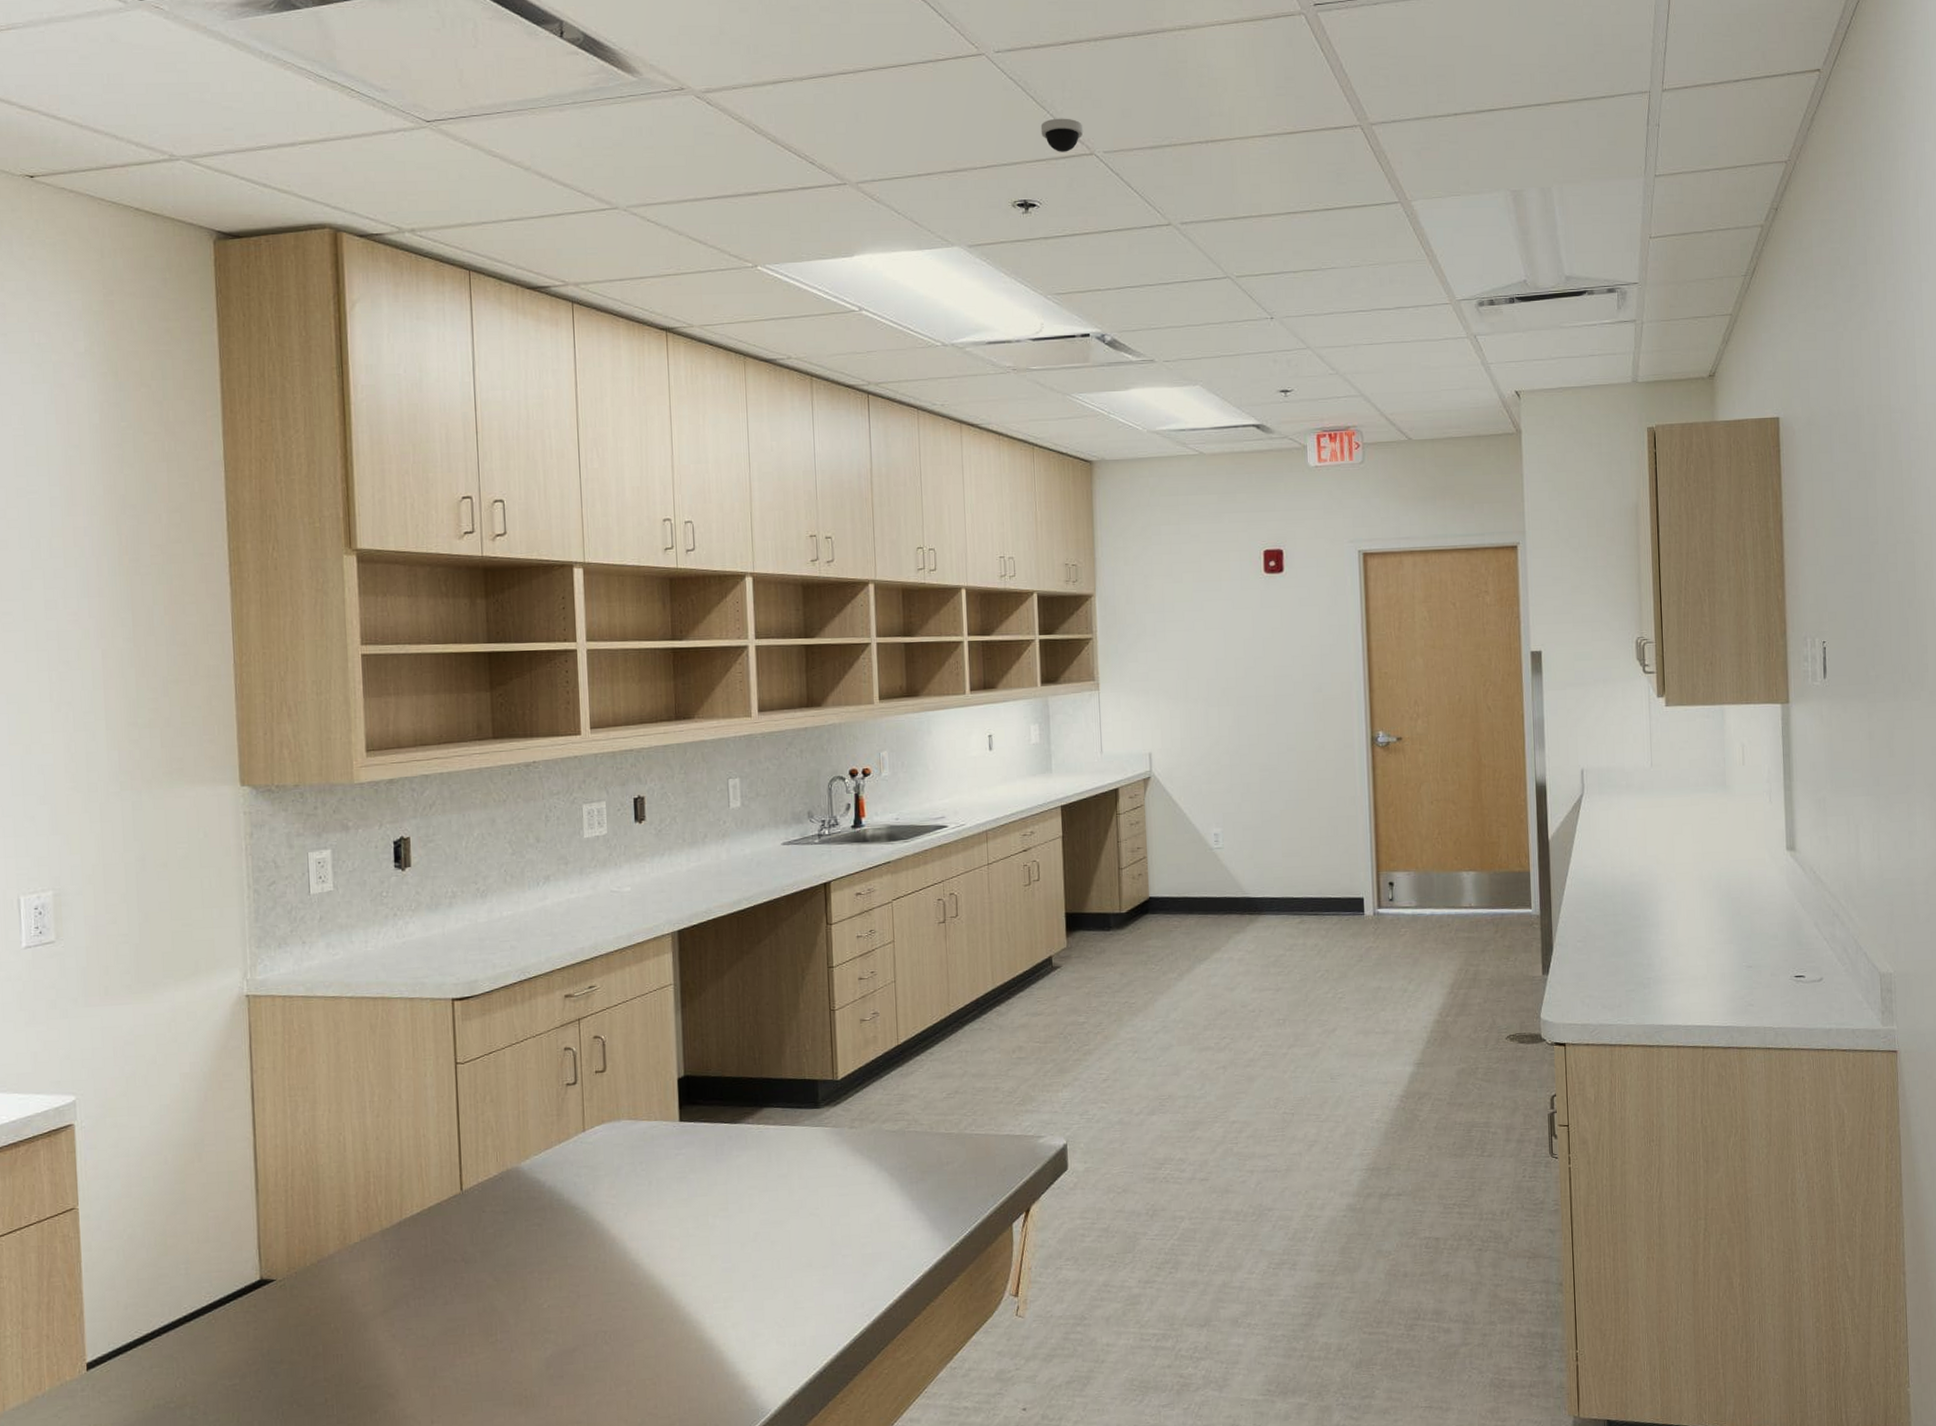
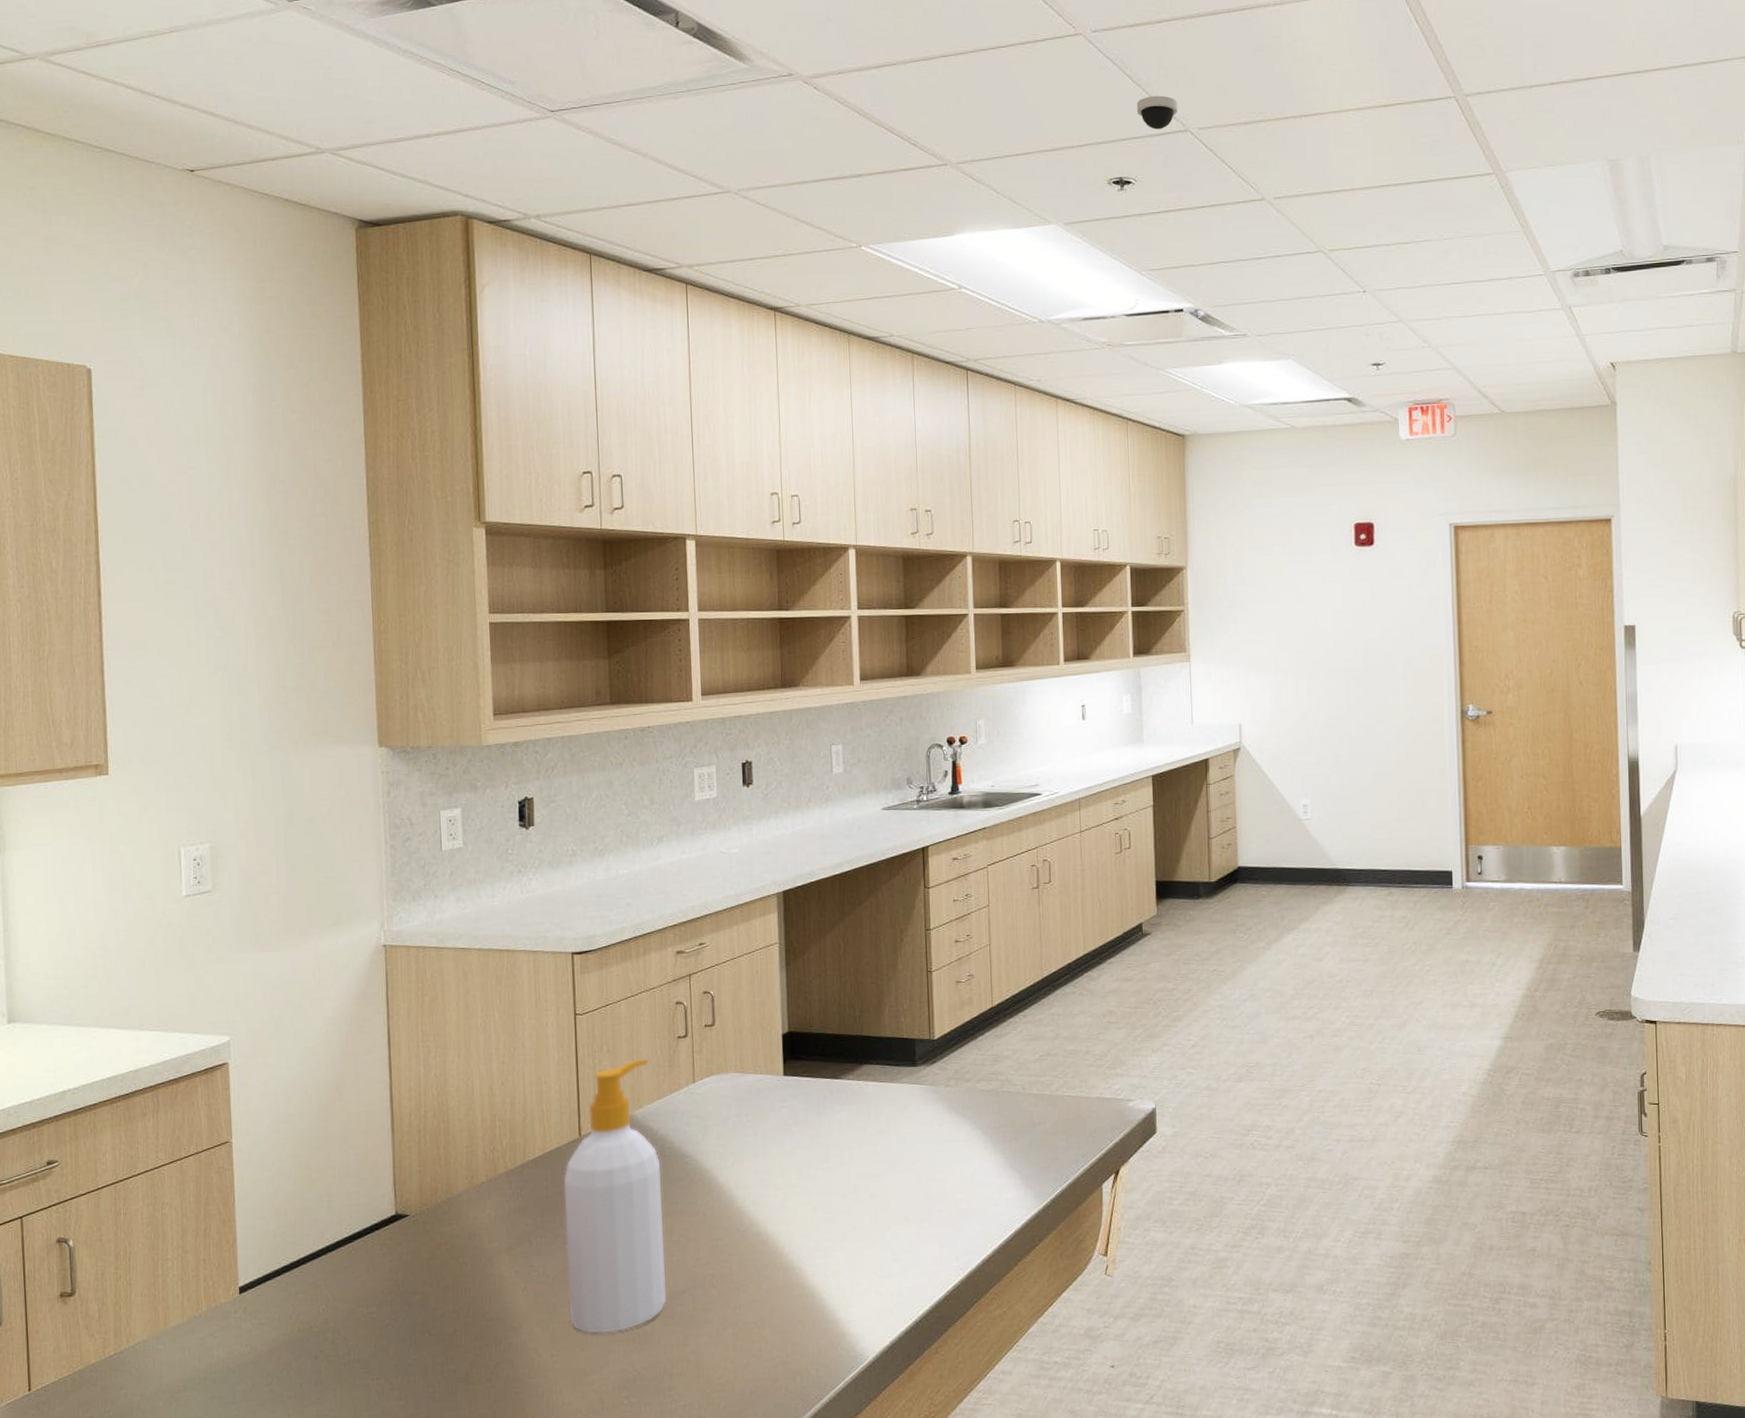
soap bottle: none [443,1108,555,1398] -> present [563,1058,666,1334]

